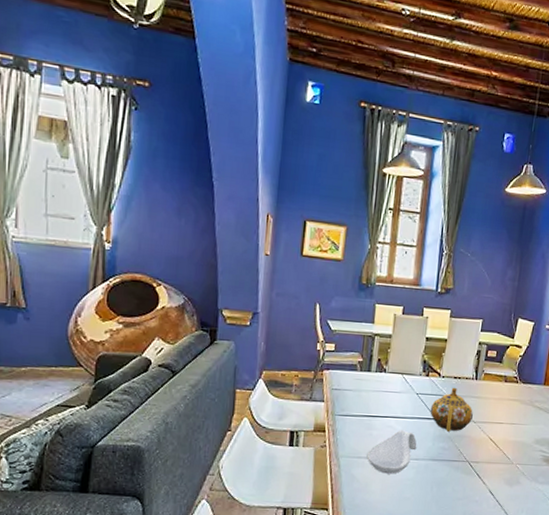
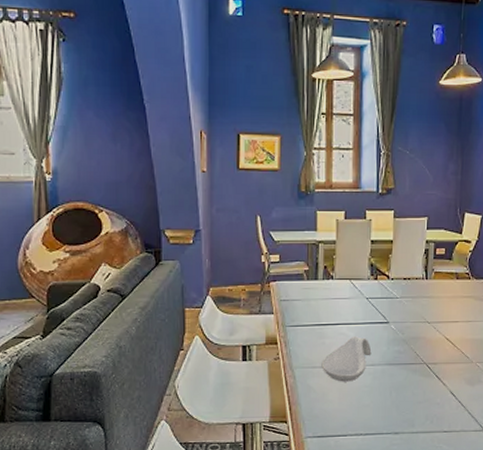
teapot: present [430,387,473,432] -> none [382,288,426,334]

